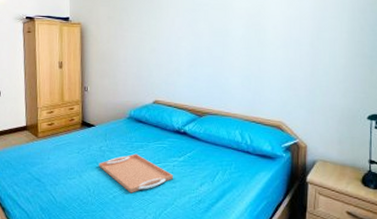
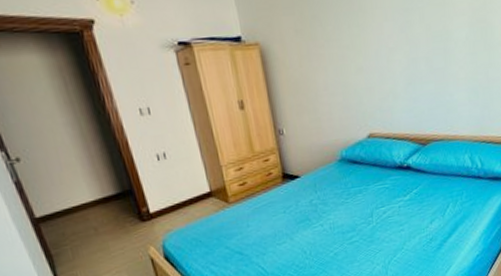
serving tray: present [99,153,174,193] -> none [312,201,401,246]

